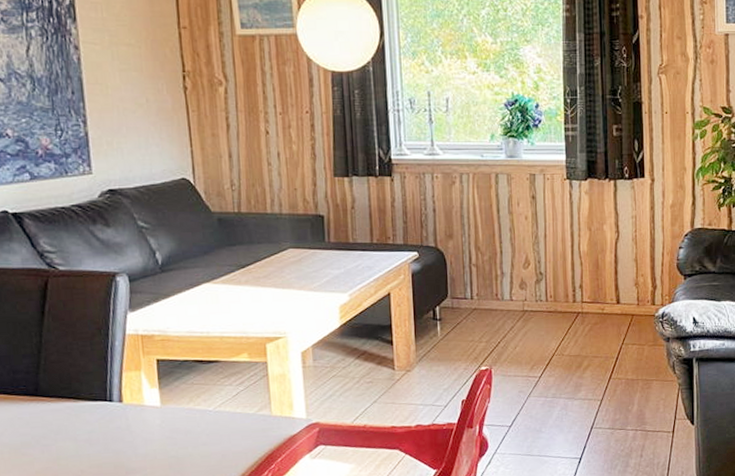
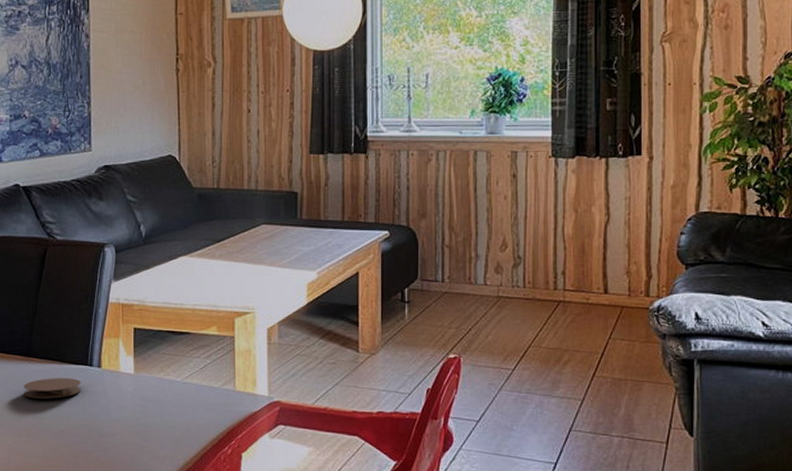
coaster: none [33,415,101,440] -> present [23,378,81,399]

